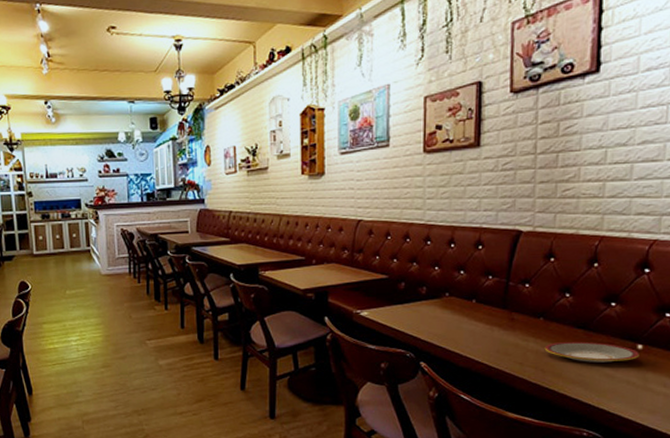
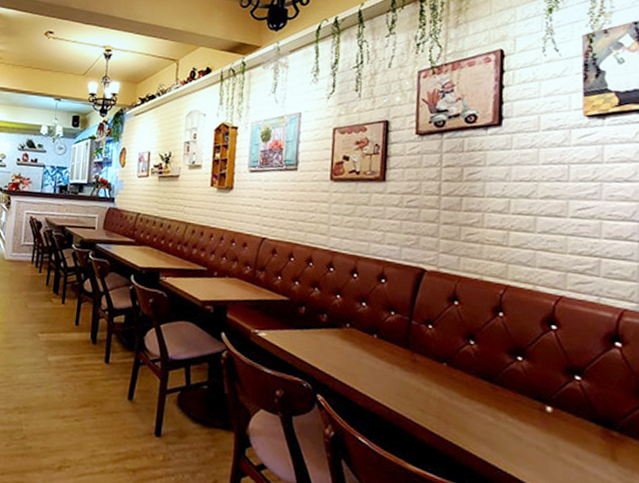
plate: present [544,341,639,362] -> none [448,392,549,423]

